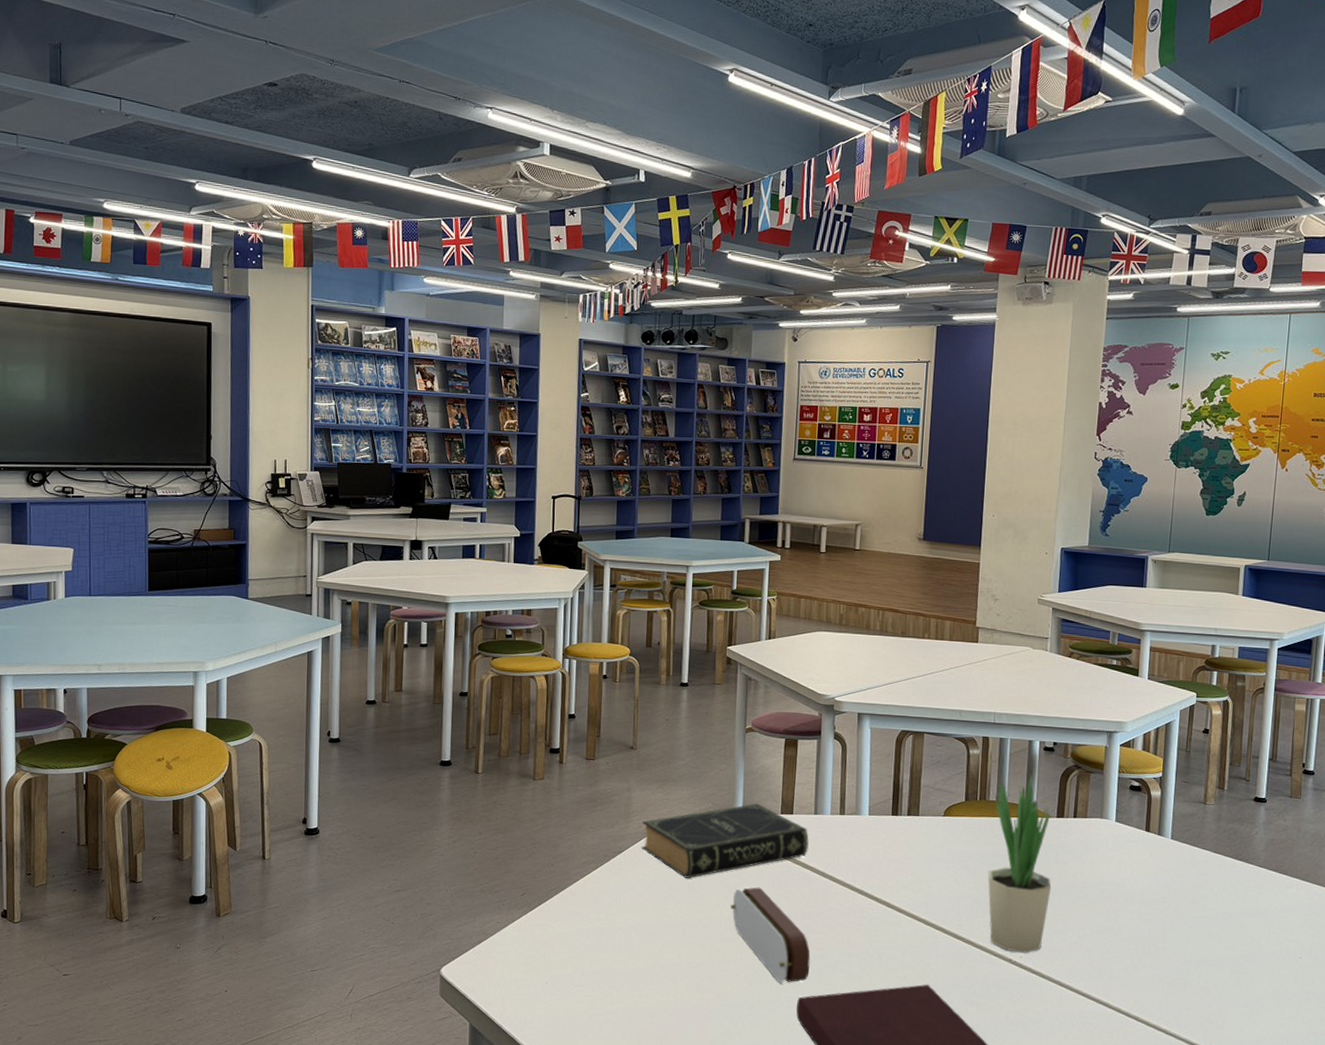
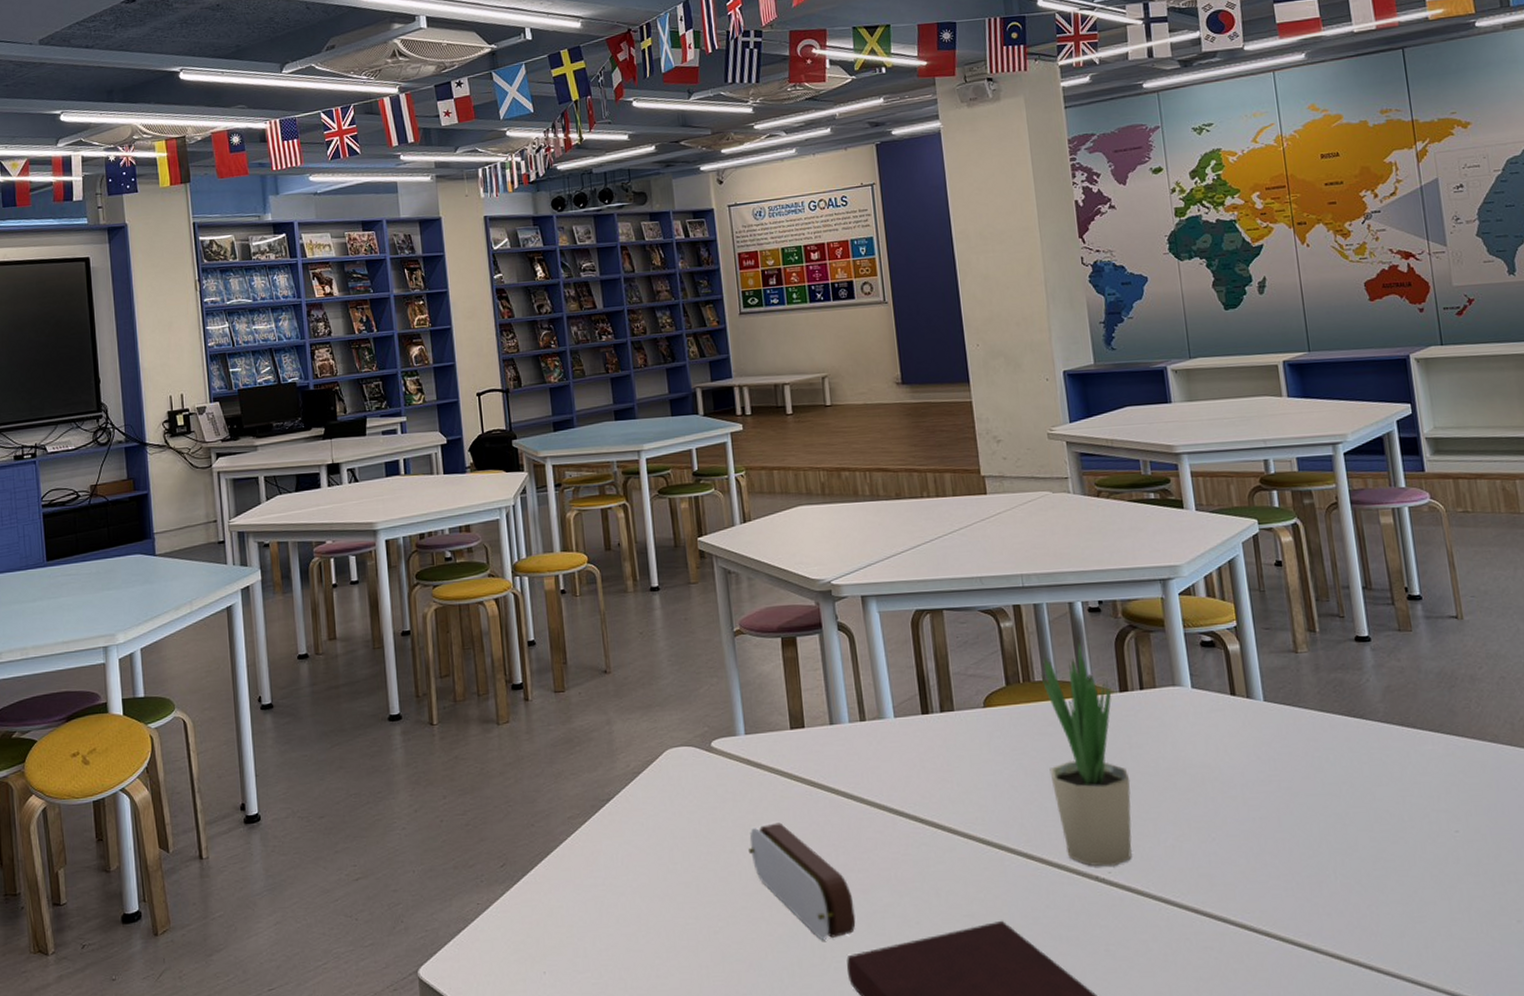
book: present [641,803,809,878] -> none [630,720,830,822]

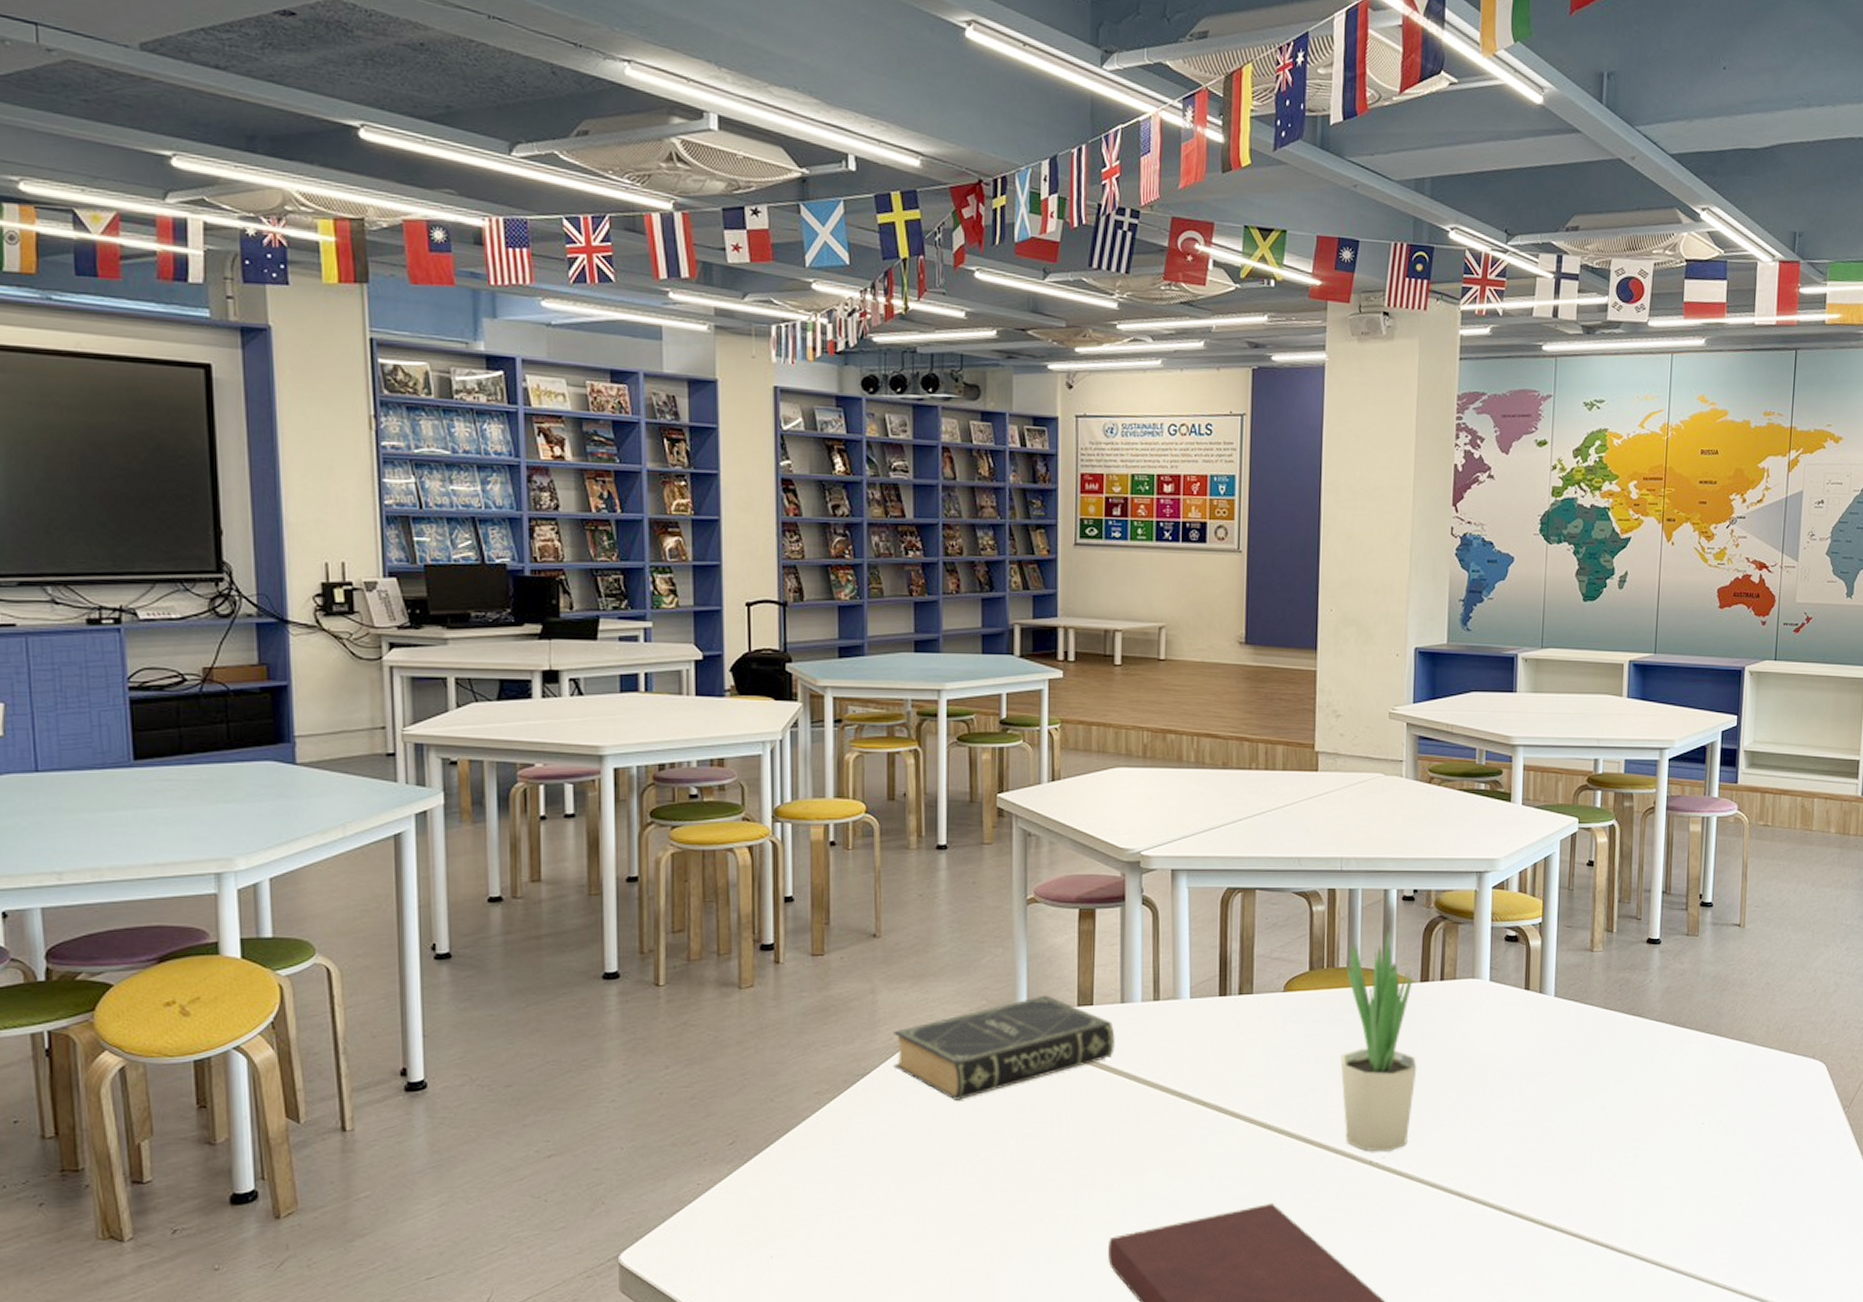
book: none [630,720,830,822] -> present [893,995,1115,1100]
pencil case: present [749,822,856,940] -> none [1017,1103,1123,1222]

